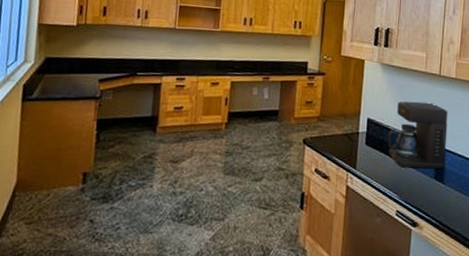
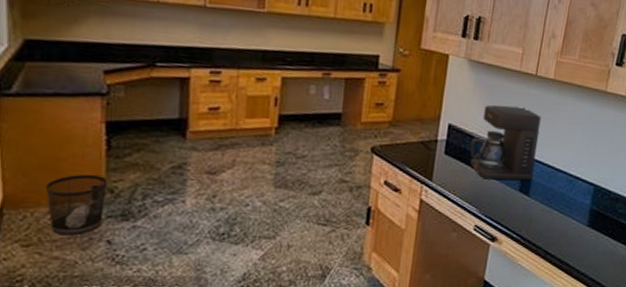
waste bin: none [47,162,95,215] -> present [44,174,108,236]

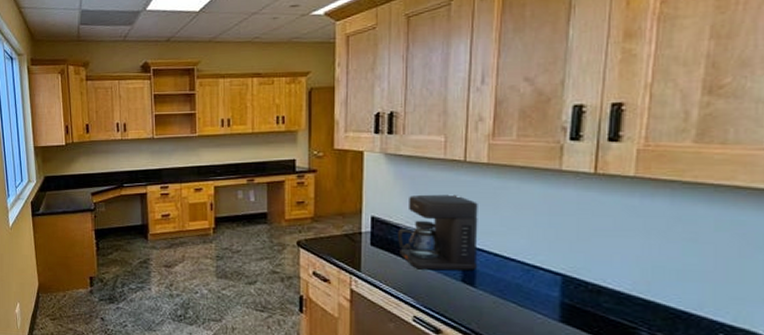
waste bin: present [44,174,108,236] -> none [61,268,99,313]

